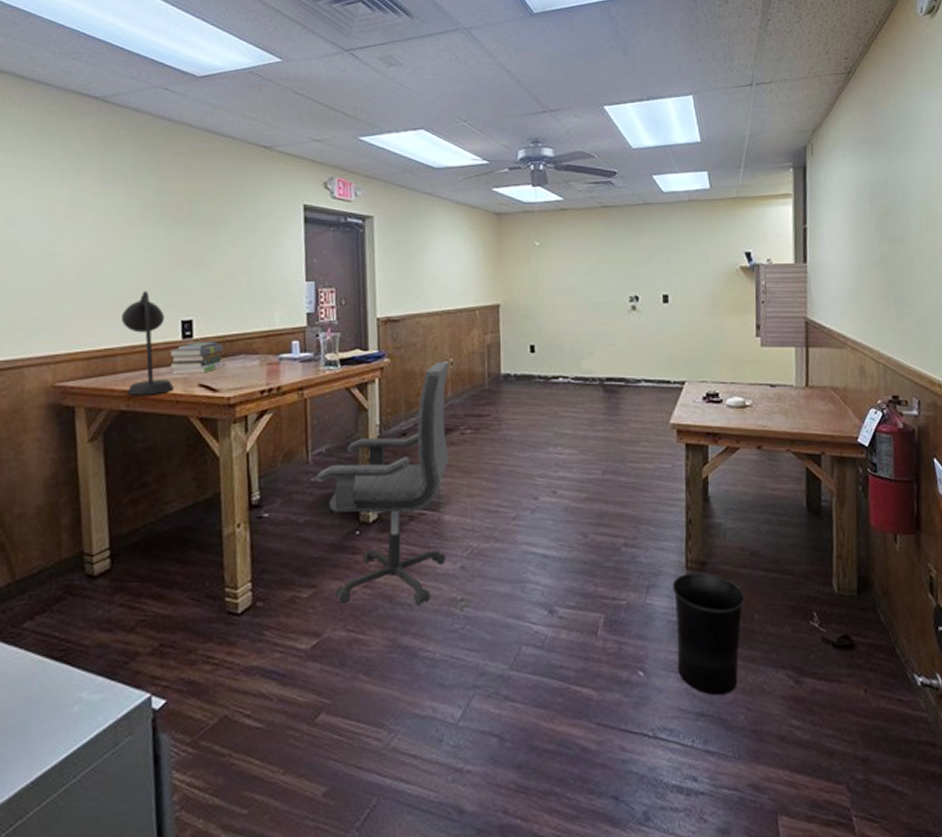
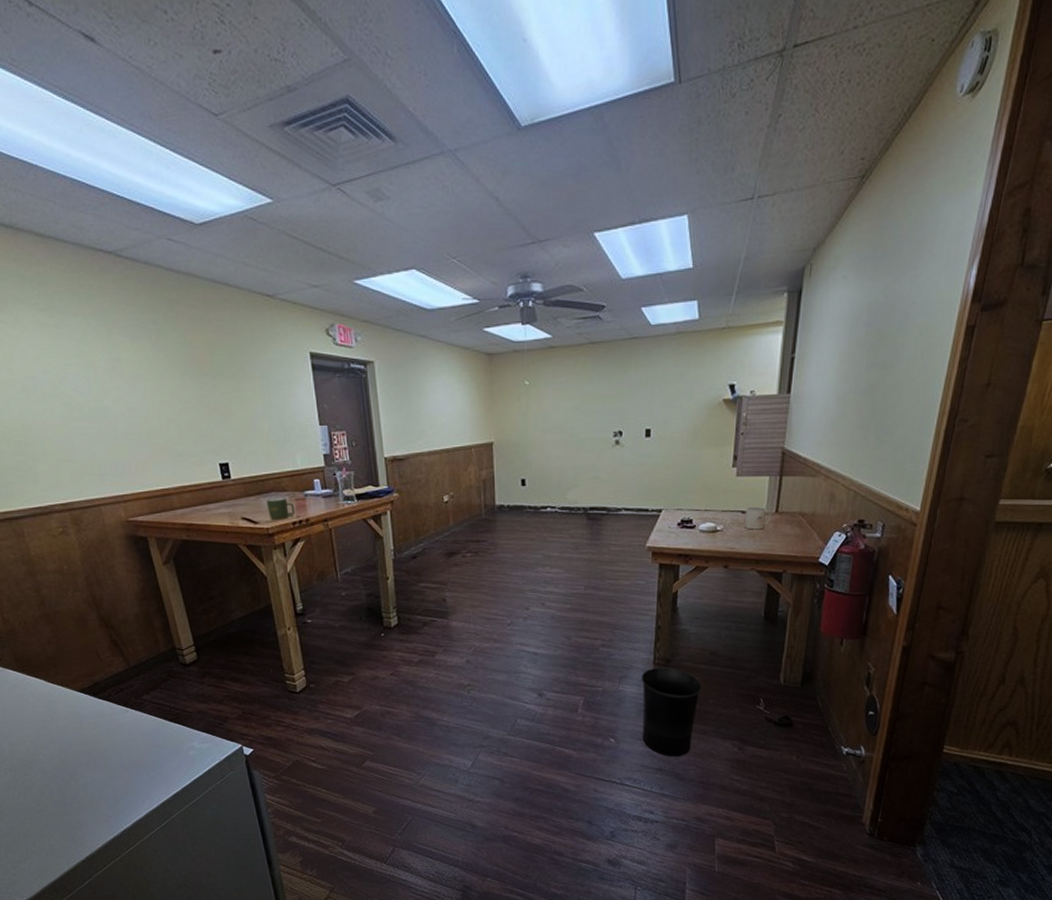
desk lamp: present [120,290,174,395] -> none [169,437,222,527]
books: present [170,341,224,375] -> none [214,481,260,510]
mug: none [231,361,266,389] -> present [266,497,295,521]
office chair: present [315,361,449,606] -> none [345,495,454,689]
mug: none [774,379,802,406] -> present [744,506,771,530]

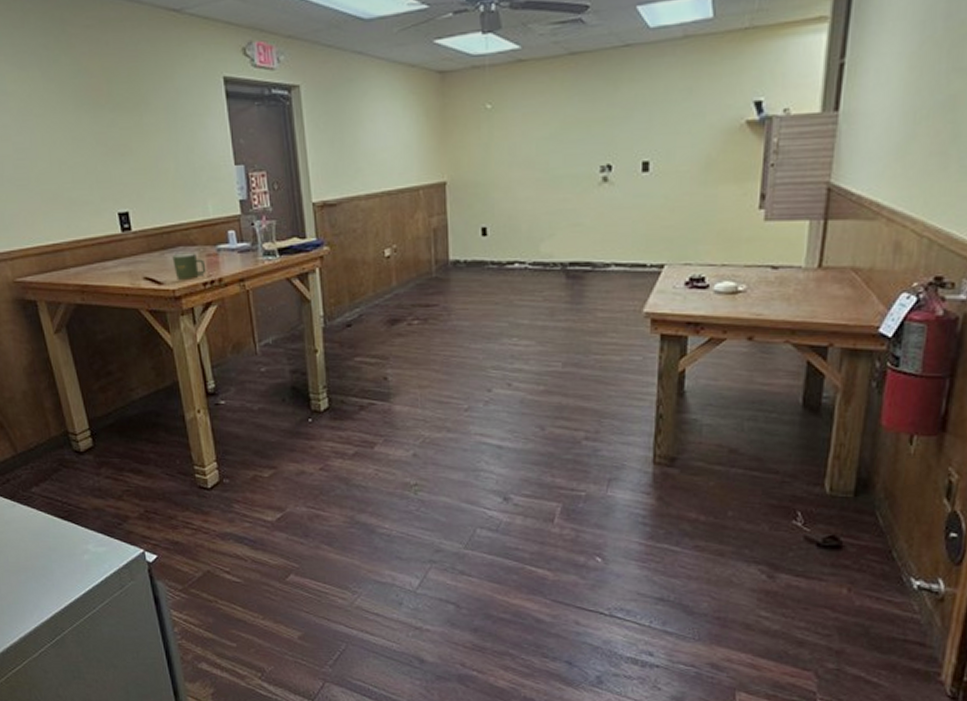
waste bin: present [641,667,703,756] -> none [636,467,719,583]
mug: present [744,506,771,530] -> none [775,260,813,291]

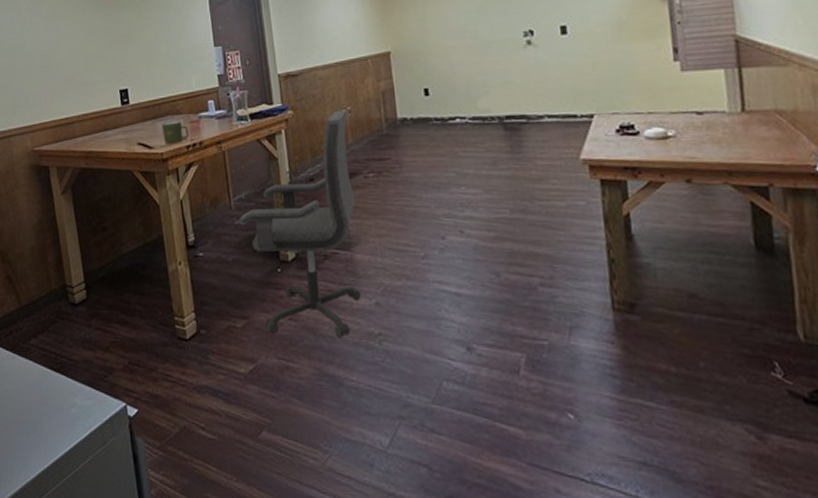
office chair: none [265,248,398,488] -> present [239,110,361,338]

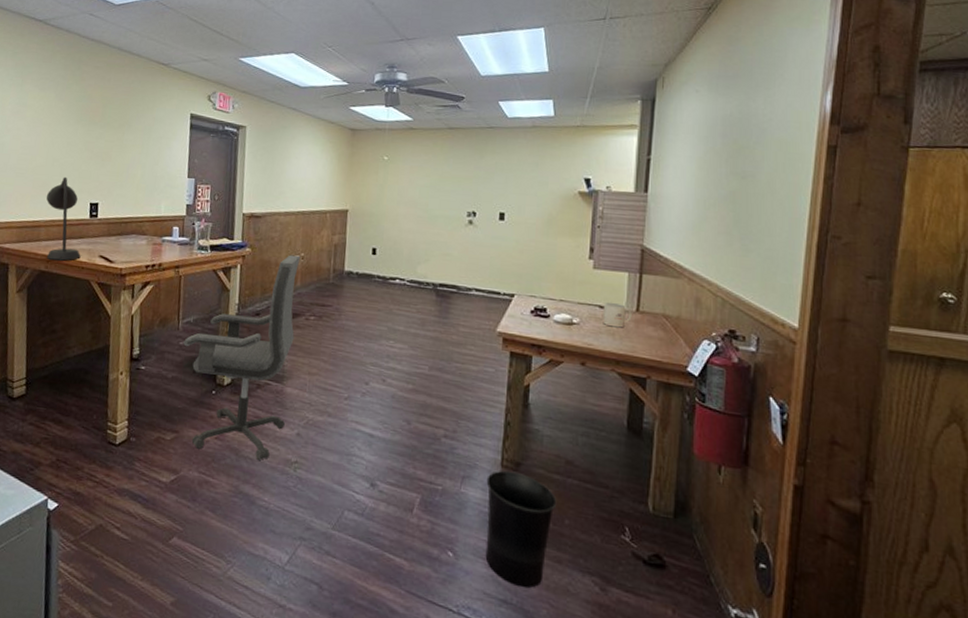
desk lamp: none [74,67,119,155] -> present [46,176,81,261]
mug: present [161,120,190,145] -> none [125,239,151,263]
waste bin: none [598,314,687,445] -> present [485,470,557,588]
mug: none [701,105,738,134] -> present [603,302,632,328]

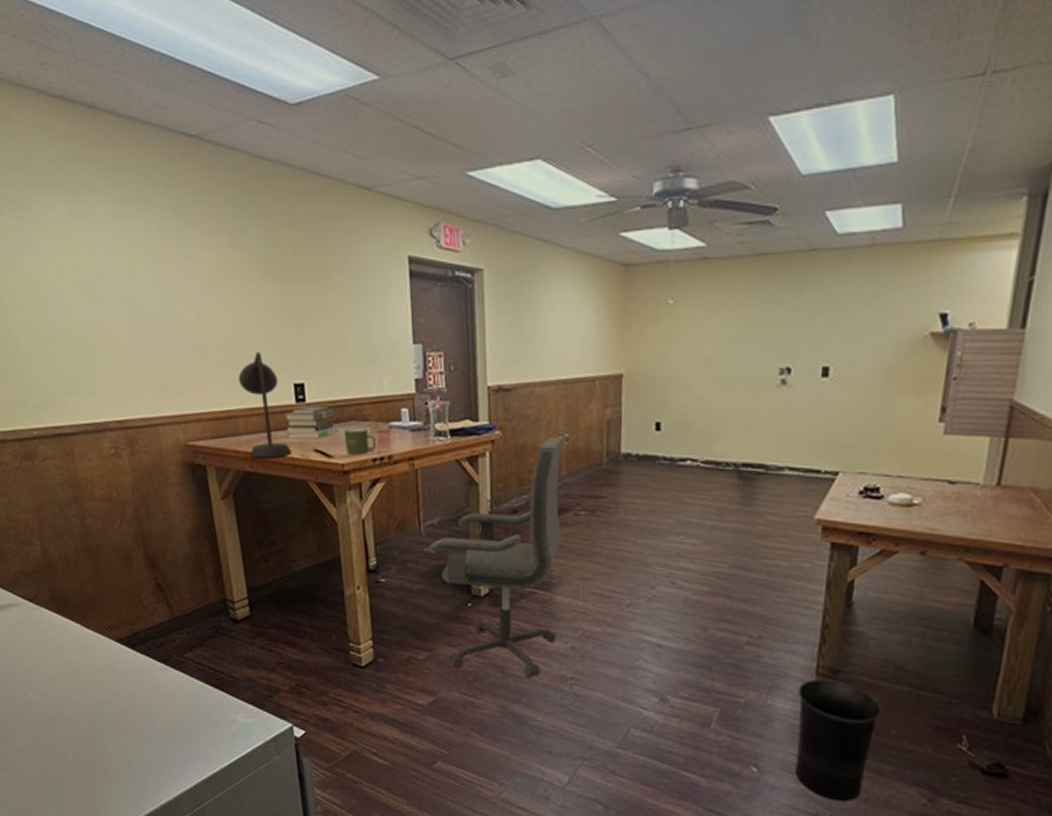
books: none [80,221,120,247] -> present [286,406,336,439]
mug: none [125,239,151,263] -> present [344,427,377,456]
mug: present [603,302,632,328] -> none [952,475,991,507]

